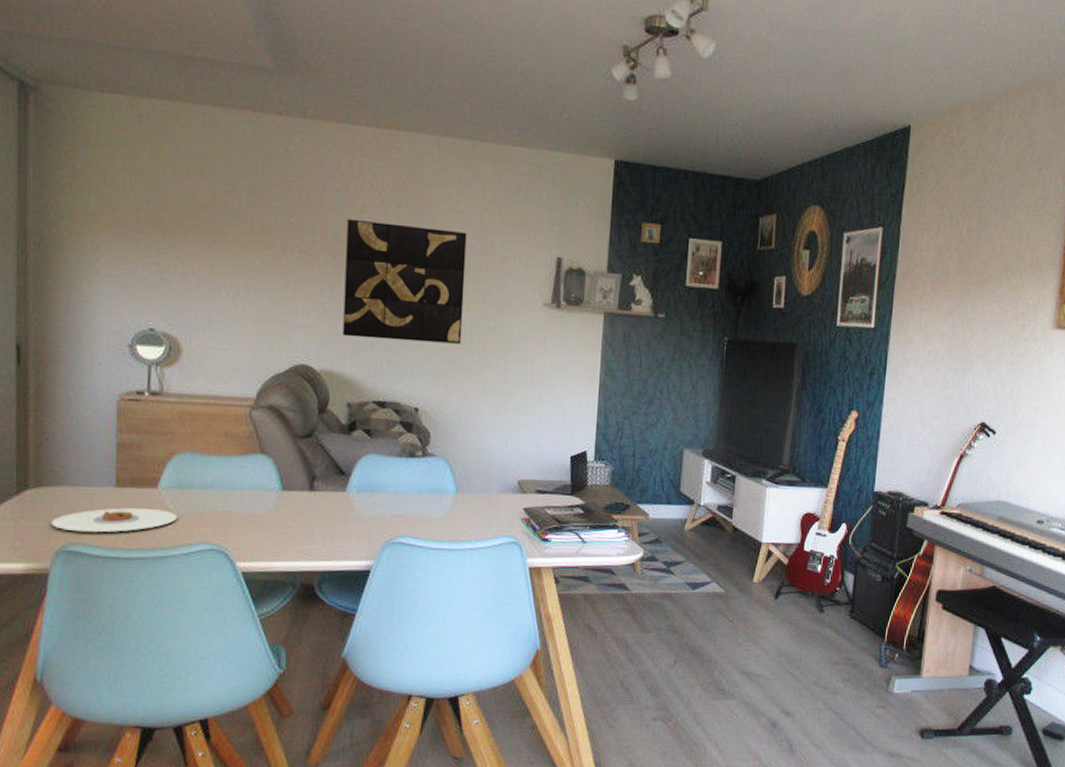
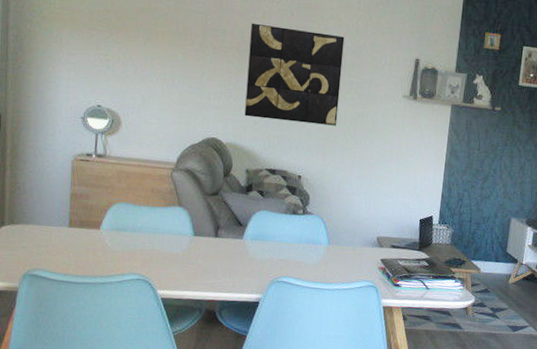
plate: present [51,508,178,533] -> none [20,243,115,262]

